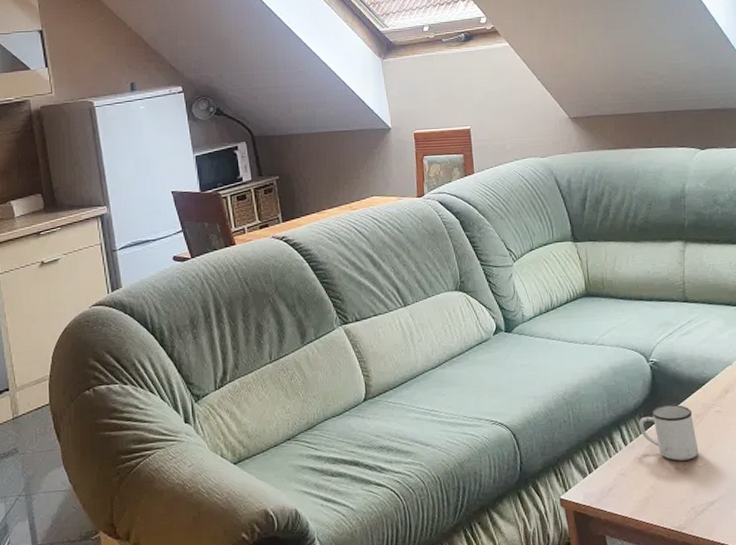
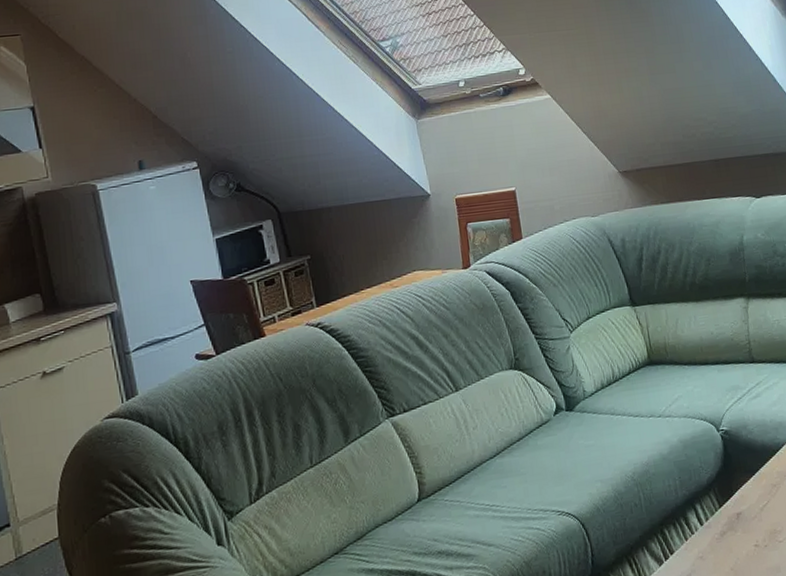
mug: present [639,404,699,461] -> none [714,475,778,538]

